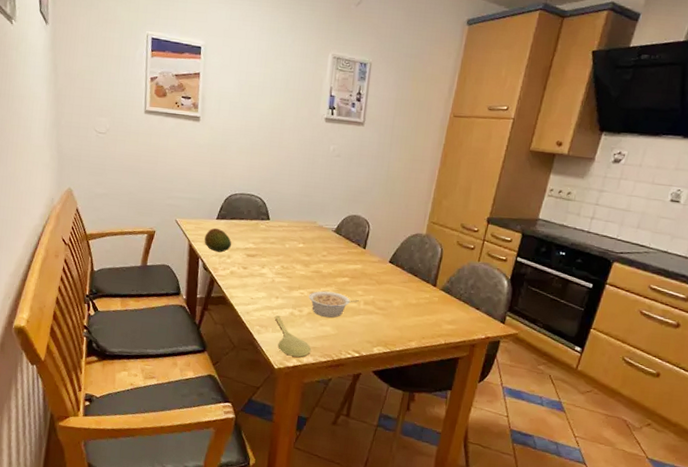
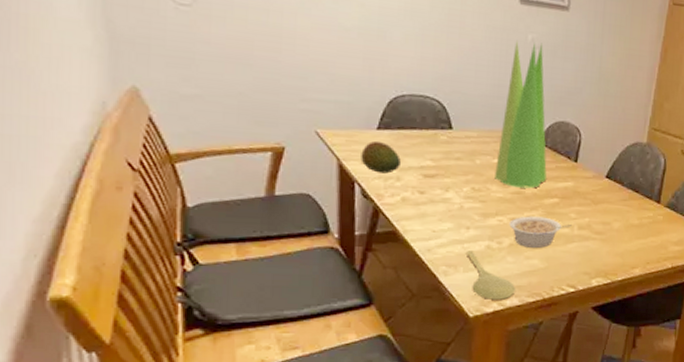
plant: none [299,151,342,269] -> present [495,41,547,189]

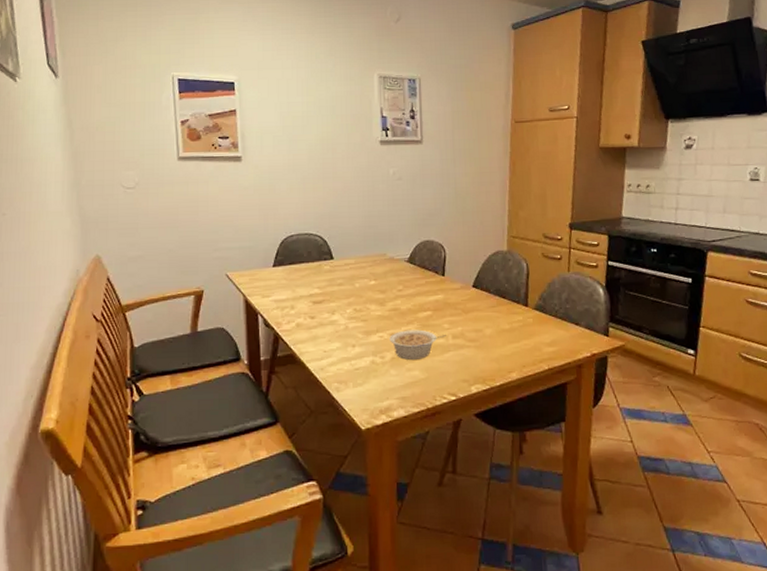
fruit: present [361,140,402,174] -> none [262,276,294,304]
spoon: present [465,251,515,300] -> none [353,367,400,412]
plant: present [495,41,547,189] -> none [372,174,418,305]

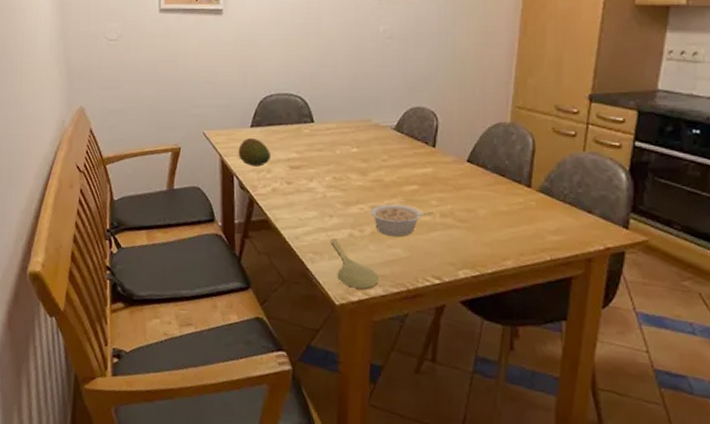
fruit: none [262,276,294,304] -> present [238,137,272,167]
spoon: none [353,367,400,412] -> present [330,238,379,289]

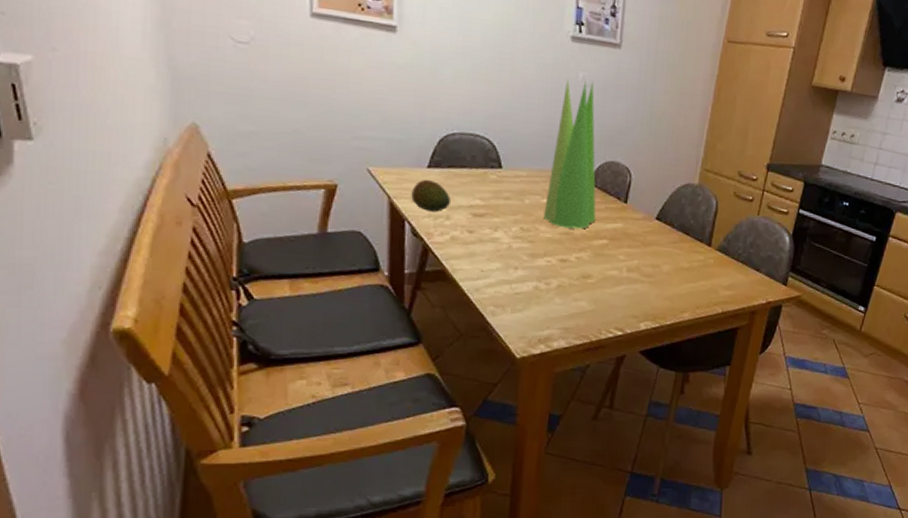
spoon: present [330,238,379,289] -> none [513,291,563,342]
plant: none [354,32,404,176] -> present [544,79,596,229]
legume: present [370,203,433,236] -> none [557,257,621,290]

